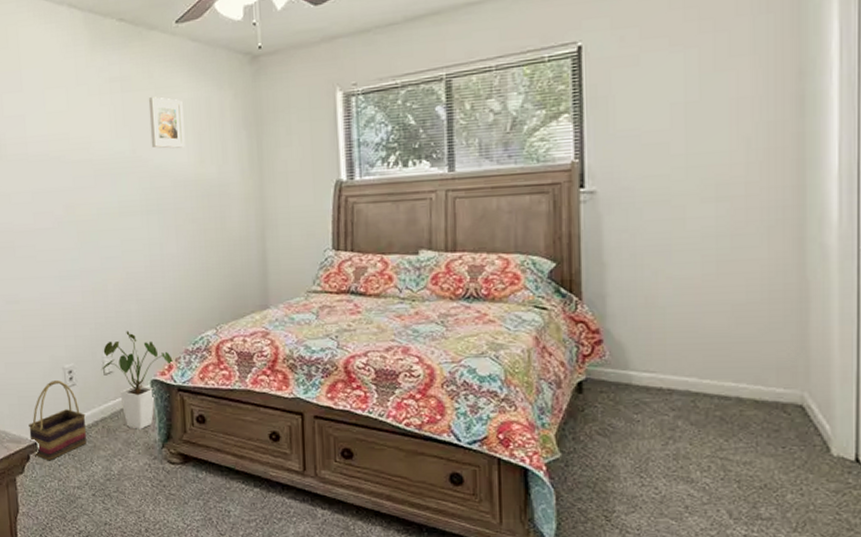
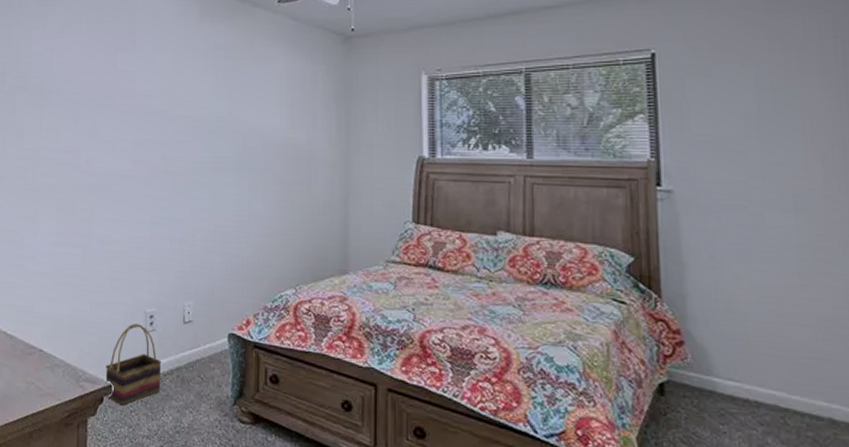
house plant: present [100,331,173,429] -> none [181,281,251,383]
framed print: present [148,97,185,149] -> none [247,65,279,113]

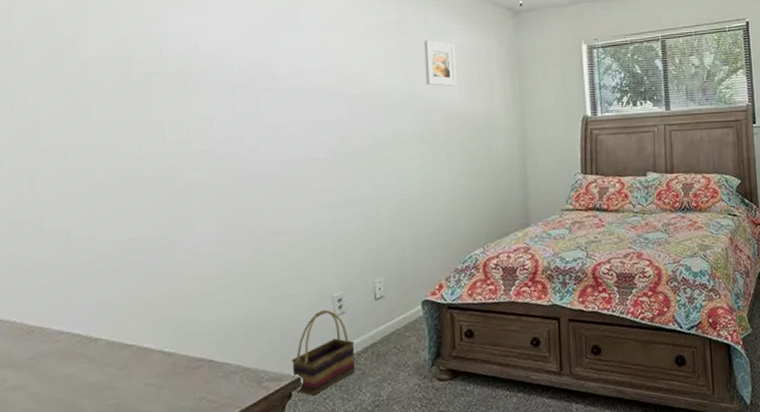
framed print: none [247,65,279,113] -> present [423,40,457,86]

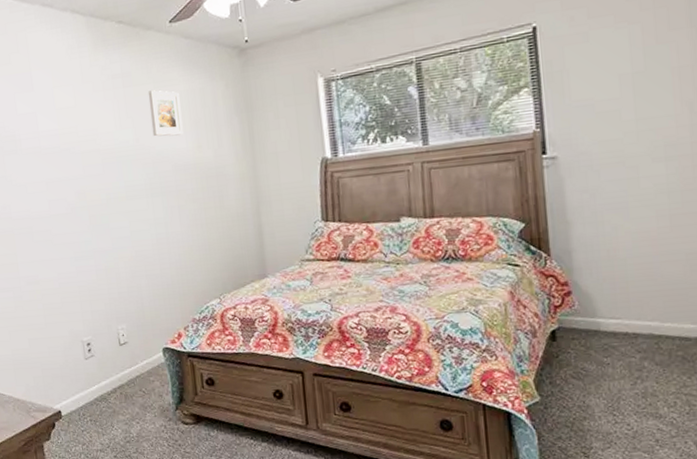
basket: present [292,310,355,396] -> none [53,353,107,427]

